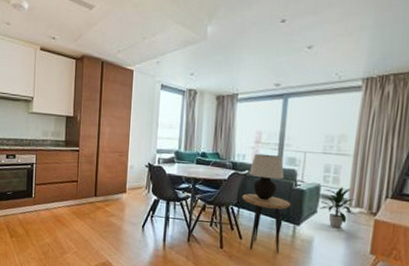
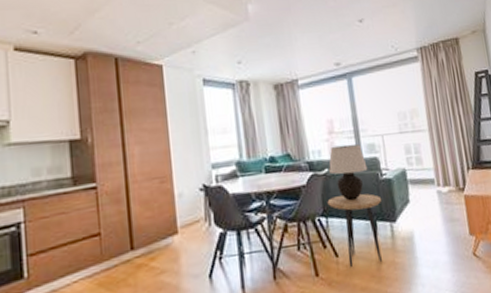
indoor plant: present [319,187,356,228] -> none [410,166,447,215]

